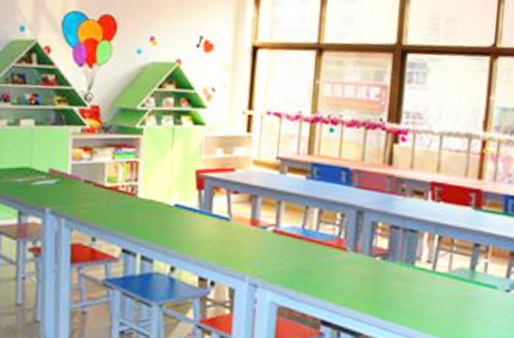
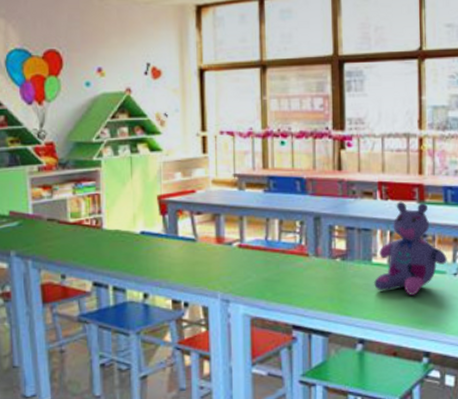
toy: none [415,205,500,307] -> present [374,201,447,295]

